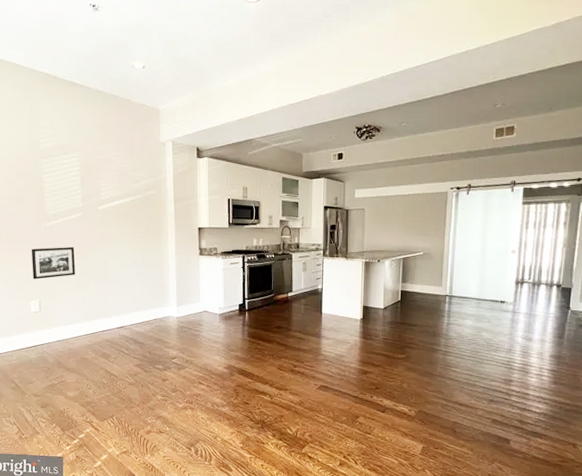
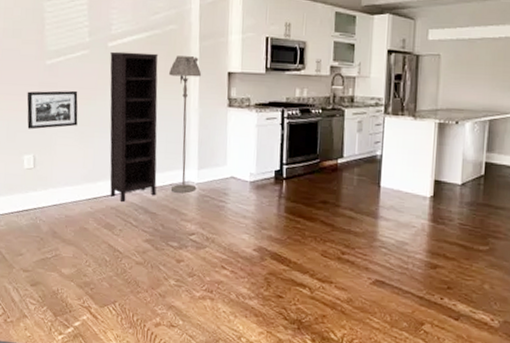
bookcase: none [100,213,143,336] -> present [110,51,159,203]
floor lamp: none [150,216,177,326] -> present [169,56,202,194]

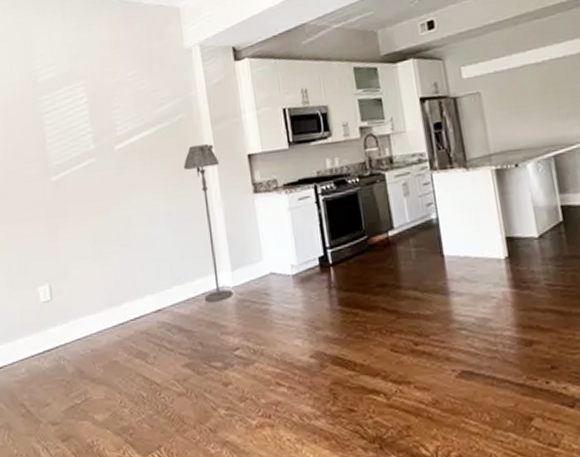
picture frame: present [27,90,78,130] -> none [35,204,93,256]
bookcase: present [110,51,159,203] -> none [118,148,189,324]

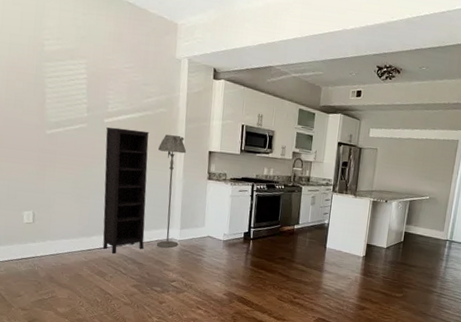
bookcase: none [118,148,189,324] -> present [102,127,150,254]

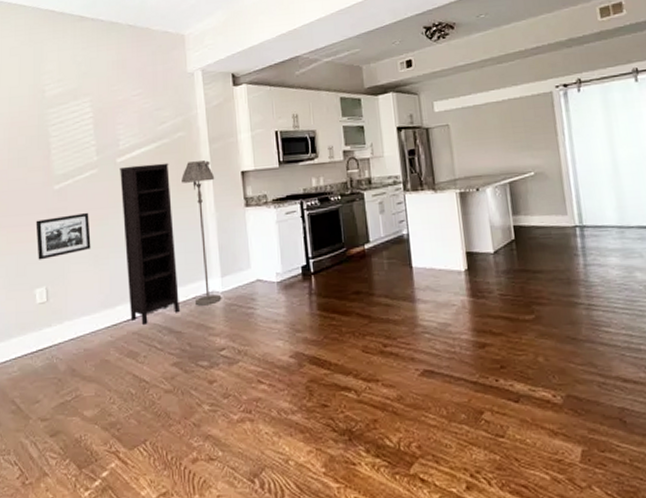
picture frame: none [27,156,76,190] -> present [35,212,91,260]

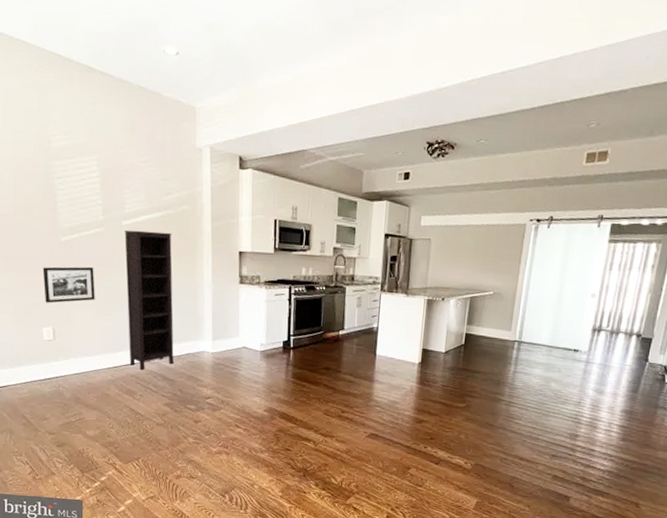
floor lamp: present [182,160,221,306] -> none [183,235,214,362]

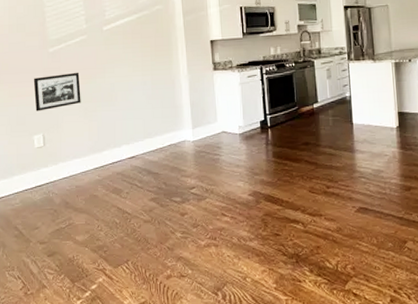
bookcase: present [124,230,174,371] -> none [106,31,157,168]

